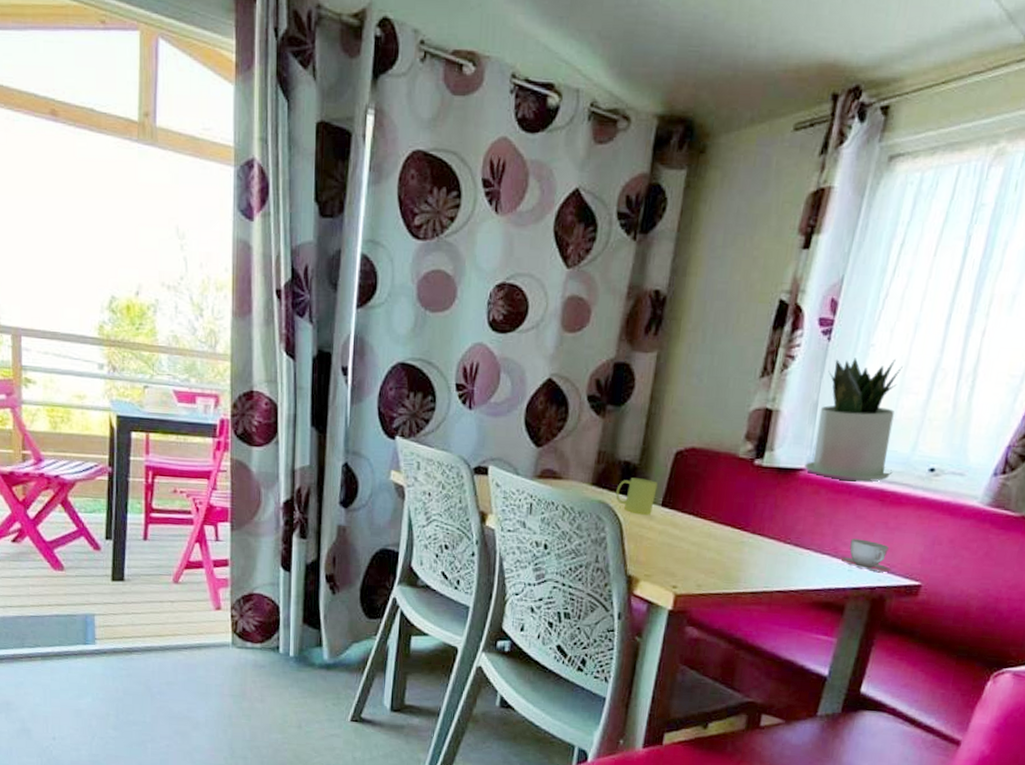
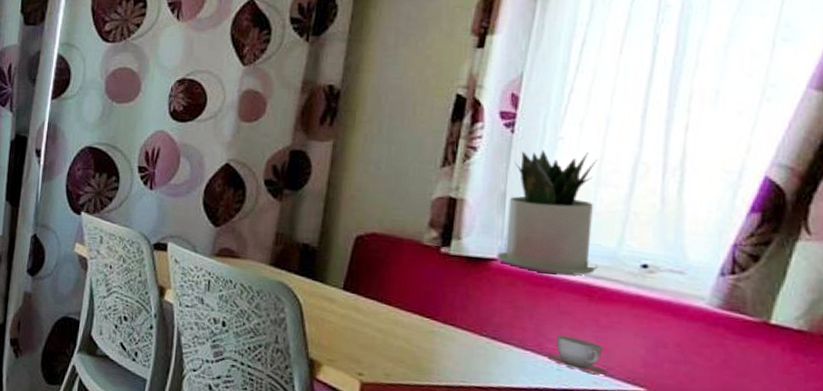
cup: present [615,478,658,515] -> none [295,260,338,299]

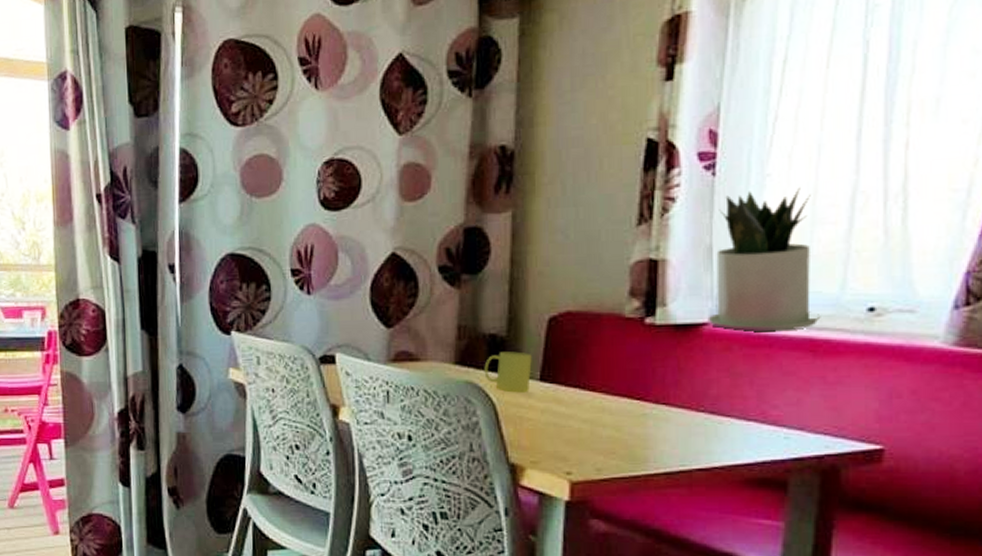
cup: none [295,260,338,299] -> present [484,351,532,393]
teacup: present [545,335,609,375] -> none [770,399,841,437]

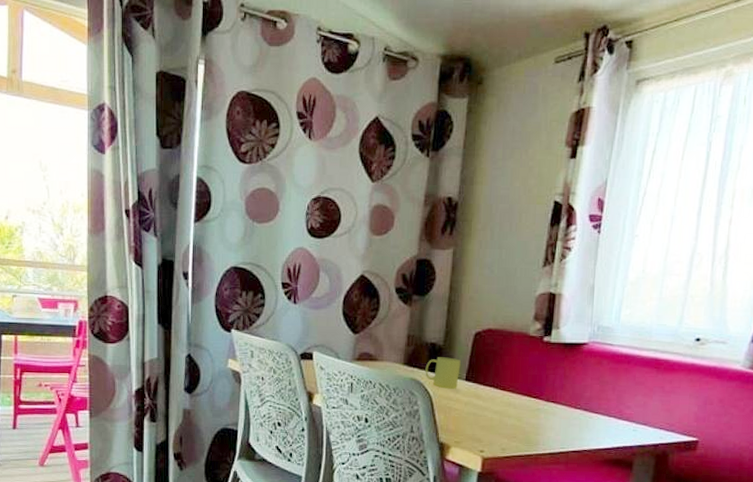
planter: present [707,186,821,333] -> none [587,246,664,353]

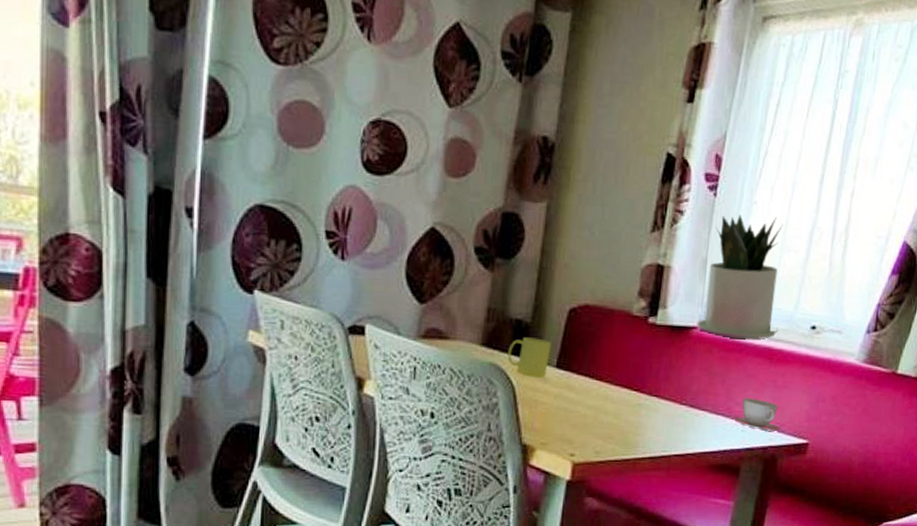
planter: none [587,246,664,353] -> present [697,214,783,340]
teacup: none [624,402,671,430] -> present [733,398,782,431]

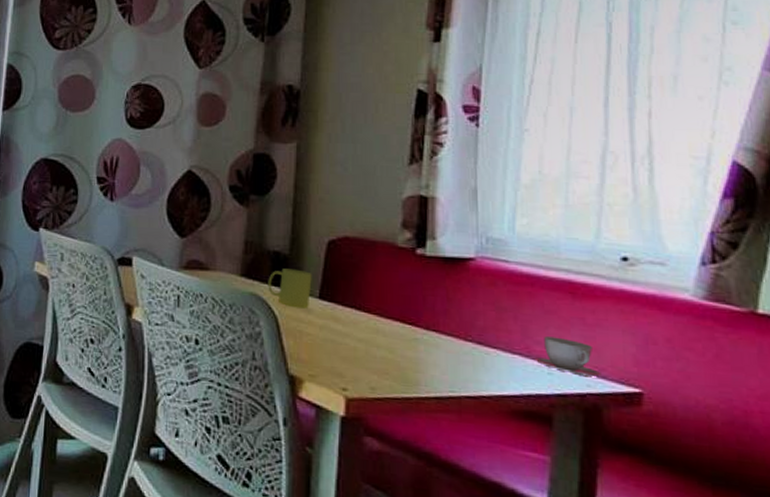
planter: present [697,214,783,340] -> none [474,143,578,273]

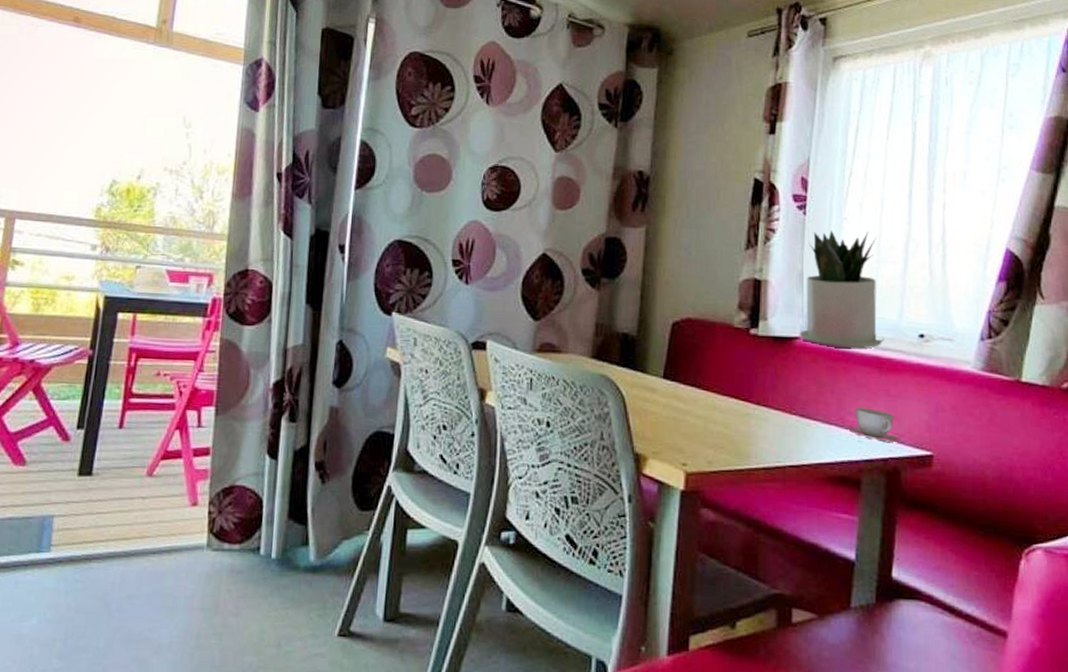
cup: present [268,268,312,309] -> none [616,350,657,388]
planter: none [474,143,578,273] -> present [799,230,885,349]

